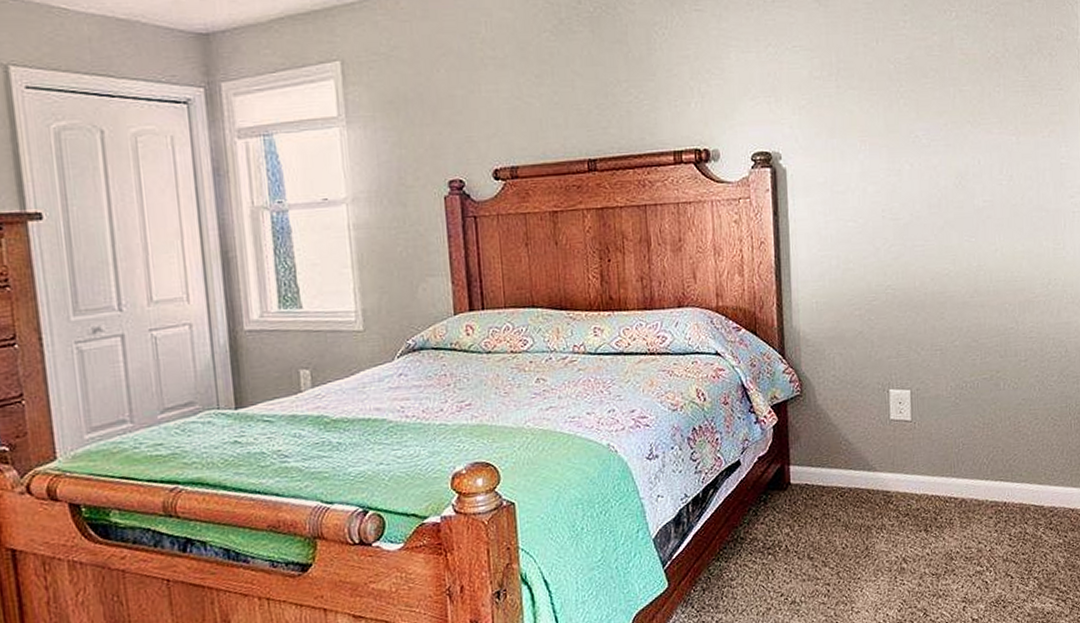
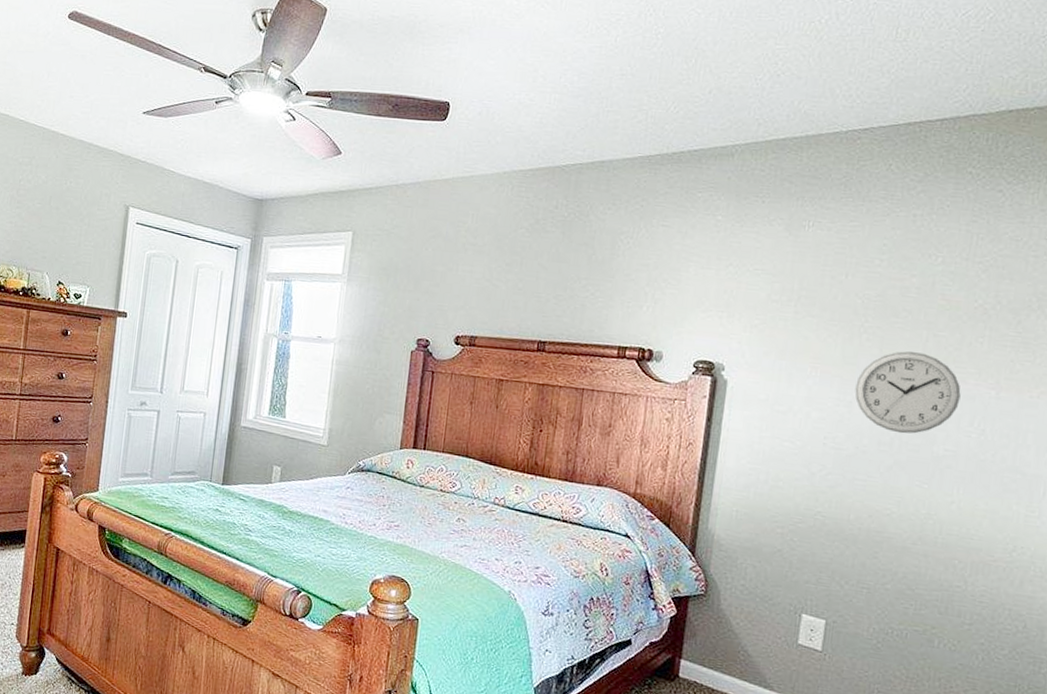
wall clock: none [901,109,989,193] -> present [854,350,961,434]

